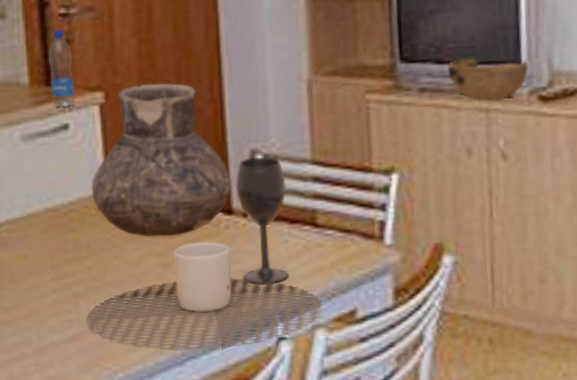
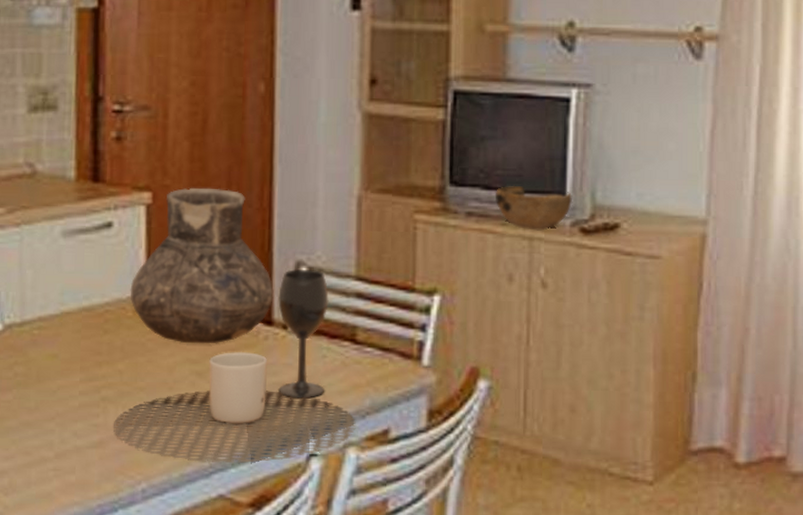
bottle: present [48,29,75,108] -> none [96,125,122,205]

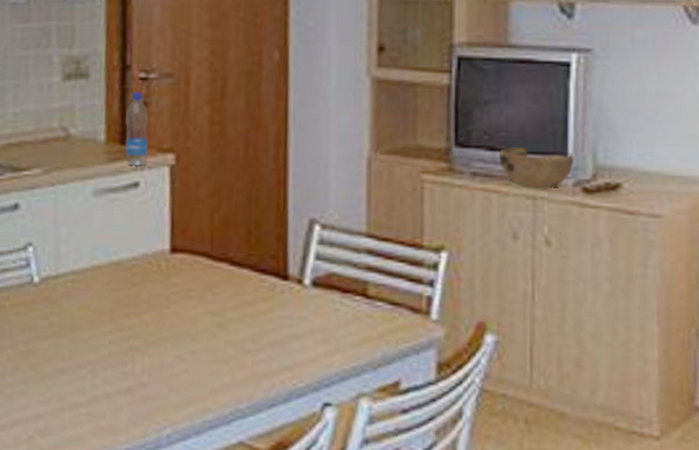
bottle: none [96,125,122,205] -> present [124,92,148,166]
place mat: present [113,390,356,463] -> none [140,341,368,411]
vase: present [130,187,274,344] -> none [155,149,289,298]
mug: present [208,352,268,423] -> none [228,305,284,373]
wine glass: present [278,268,329,399] -> none [293,226,341,350]

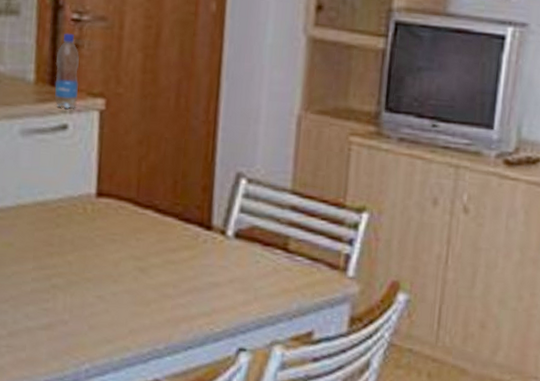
decorative bowl: present [498,146,575,190] -> none [426,115,500,160]

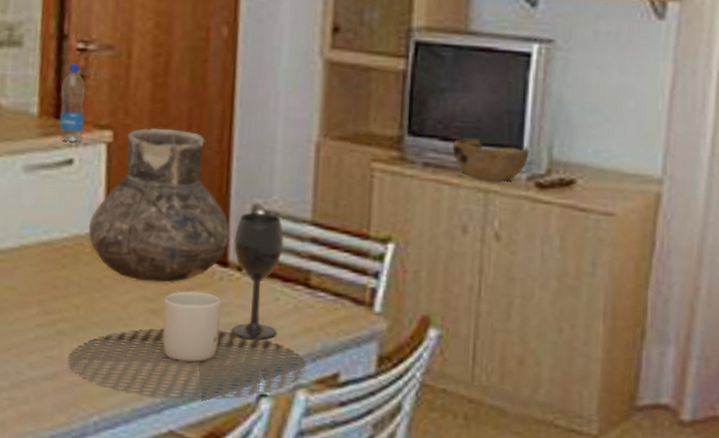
place mat: none [62,285,283,353] -> present [68,328,307,401]
vase: none [81,97,215,244] -> present [88,127,230,283]
mug: none [150,252,206,317] -> present [162,291,222,362]
wine glass: none [214,179,265,299] -> present [231,211,284,340]
decorative bowl: none [426,115,500,160] -> present [452,137,530,184]

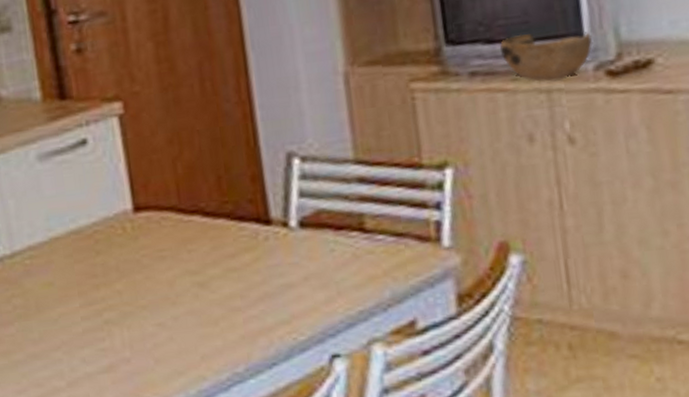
bottle: present [58,63,85,142] -> none [59,37,92,122]
place mat: present [68,328,307,401] -> none [121,293,379,376]
vase: present [88,127,230,283] -> none [115,86,268,255]
mug: present [162,291,222,362] -> none [209,255,276,333]
wine glass: present [231,211,284,340] -> none [272,159,338,298]

